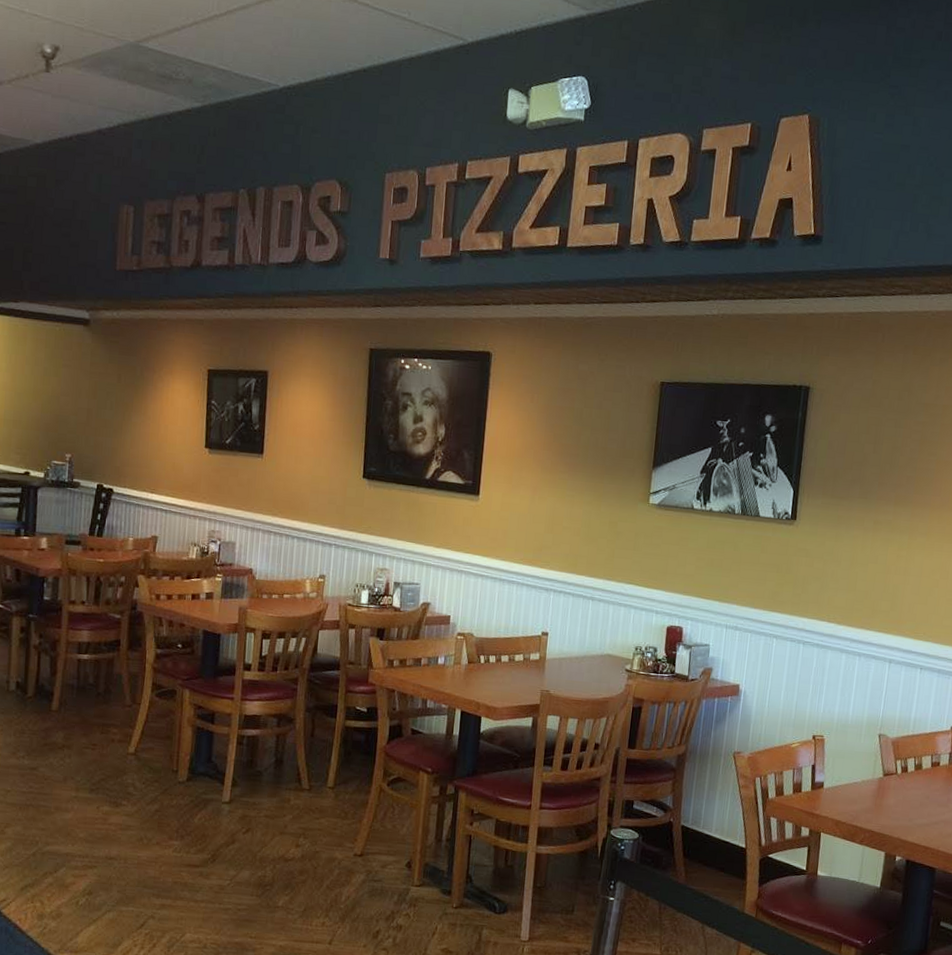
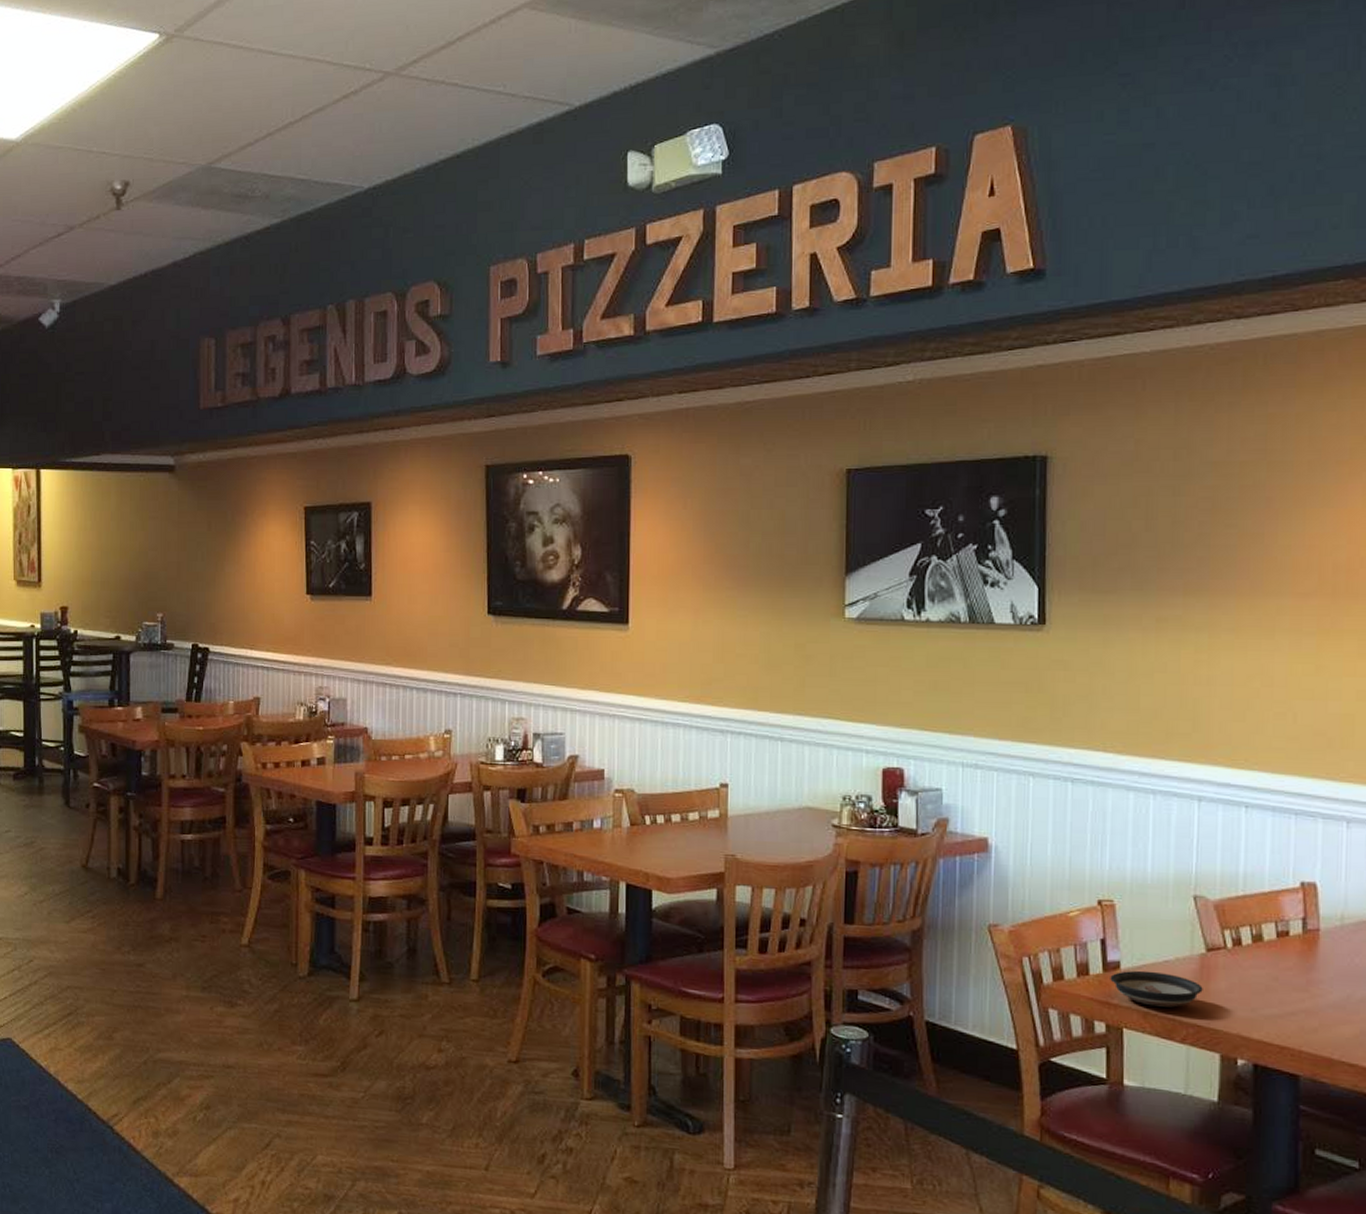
saucer: none [815,789,879,818] -> present [1110,970,1203,1008]

